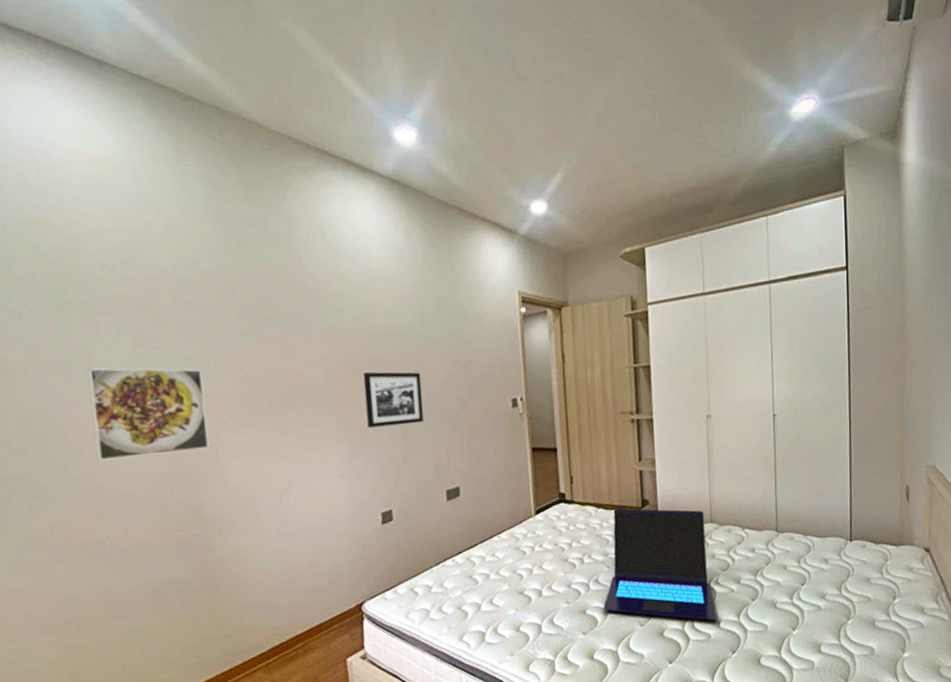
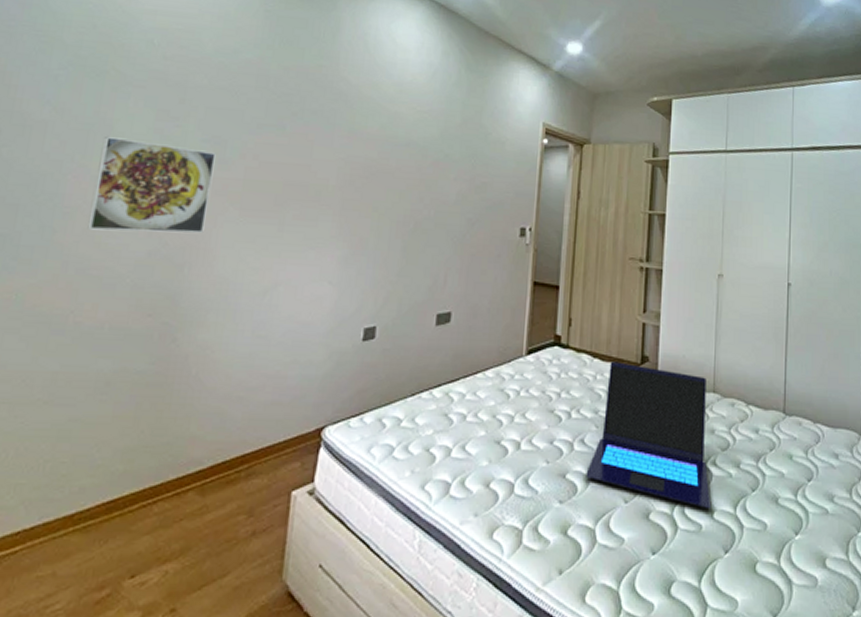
picture frame: present [363,371,424,428] -> none [369,180,433,239]

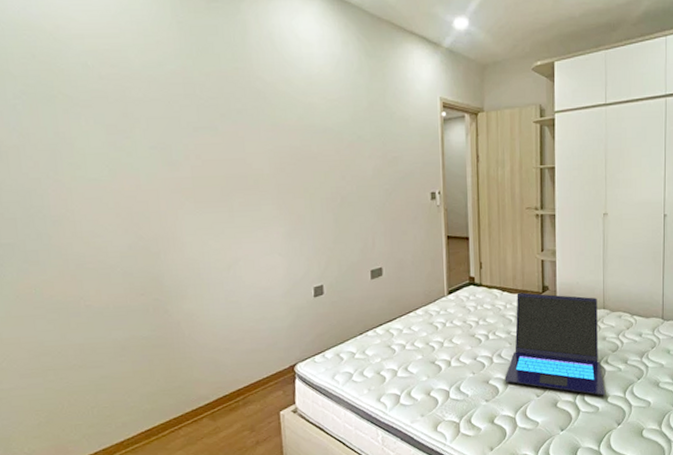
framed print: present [87,137,216,233] -> none [68,153,169,232]

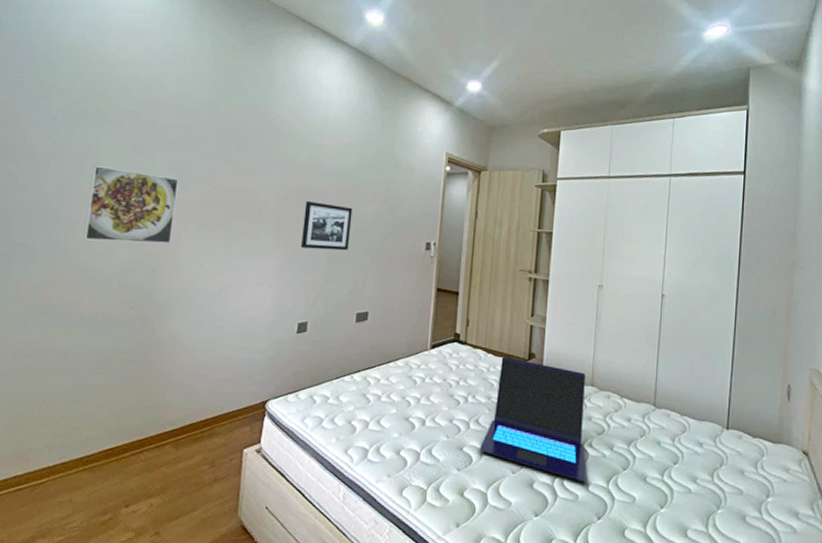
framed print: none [68,153,169,232] -> present [83,166,179,244]
picture frame: none [302,164,353,213] -> present [301,201,353,251]

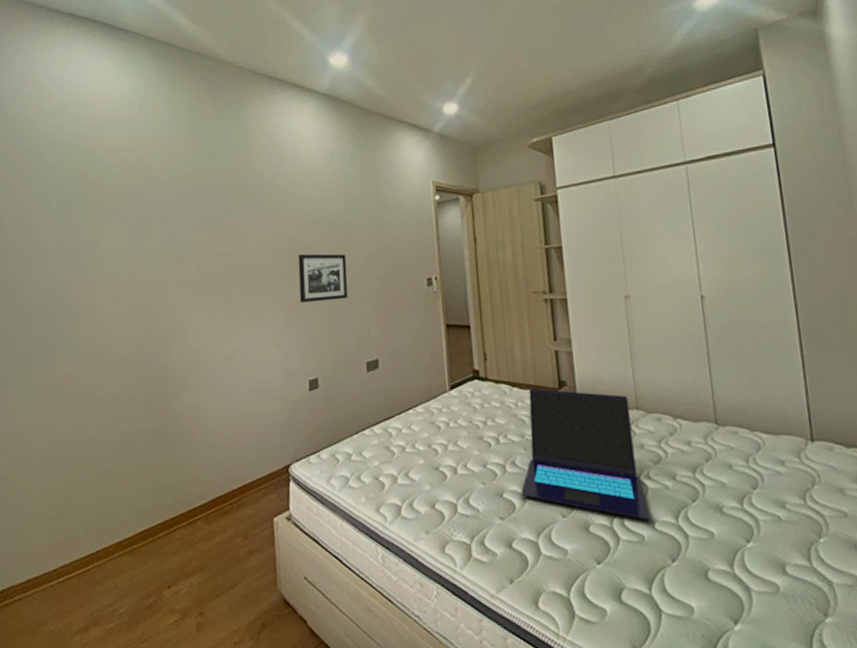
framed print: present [83,166,179,244] -> none [95,252,176,326]

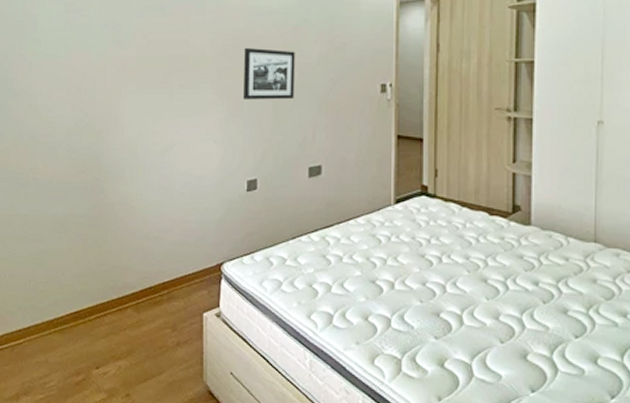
laptop: present [521,388,652,520] -> none [460,210,595,354]

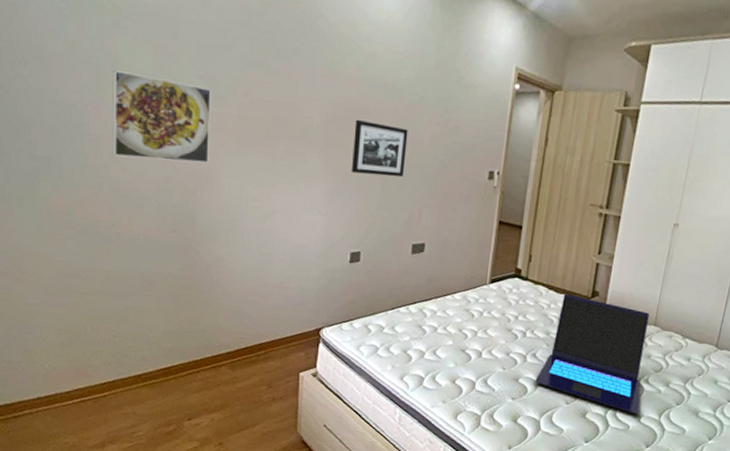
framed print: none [31,30,114,106] -> present [112,71,211,163]
laptop: none [460,210,595,354] -> present [535,294,650,414]

